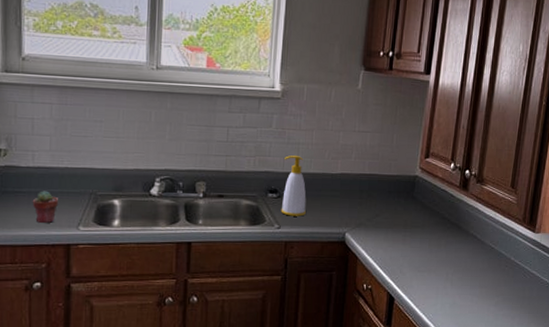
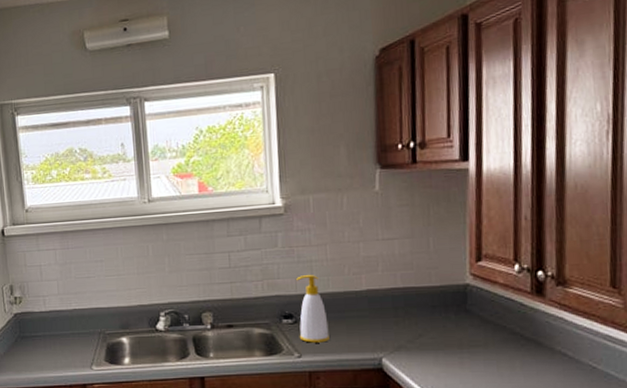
potted succulent: present [32,191,59,223] -> none [48,333,72,364]

